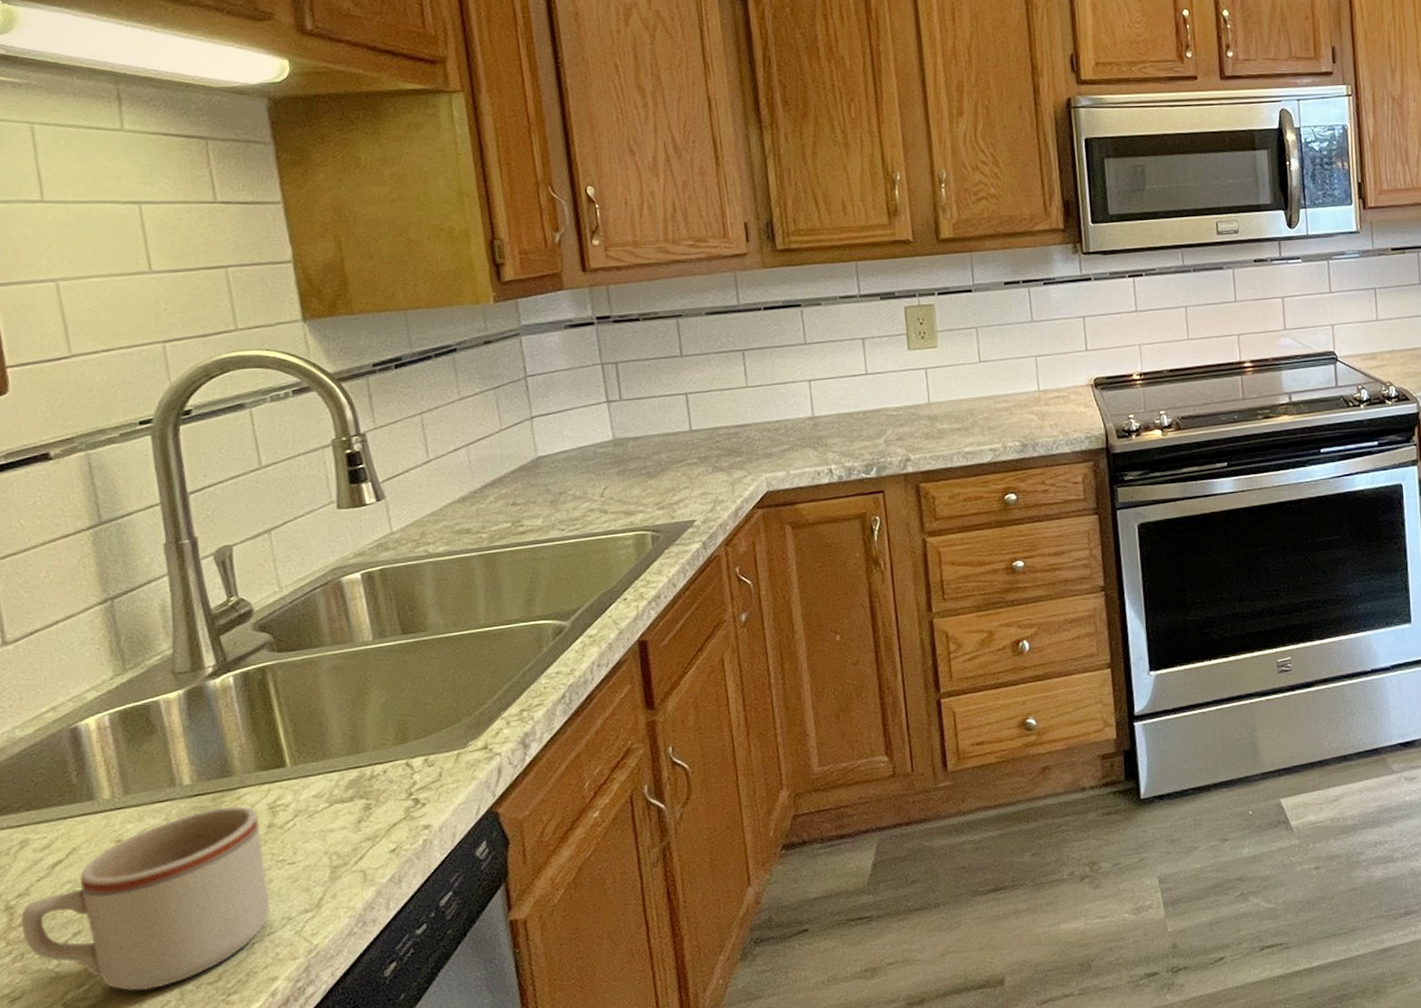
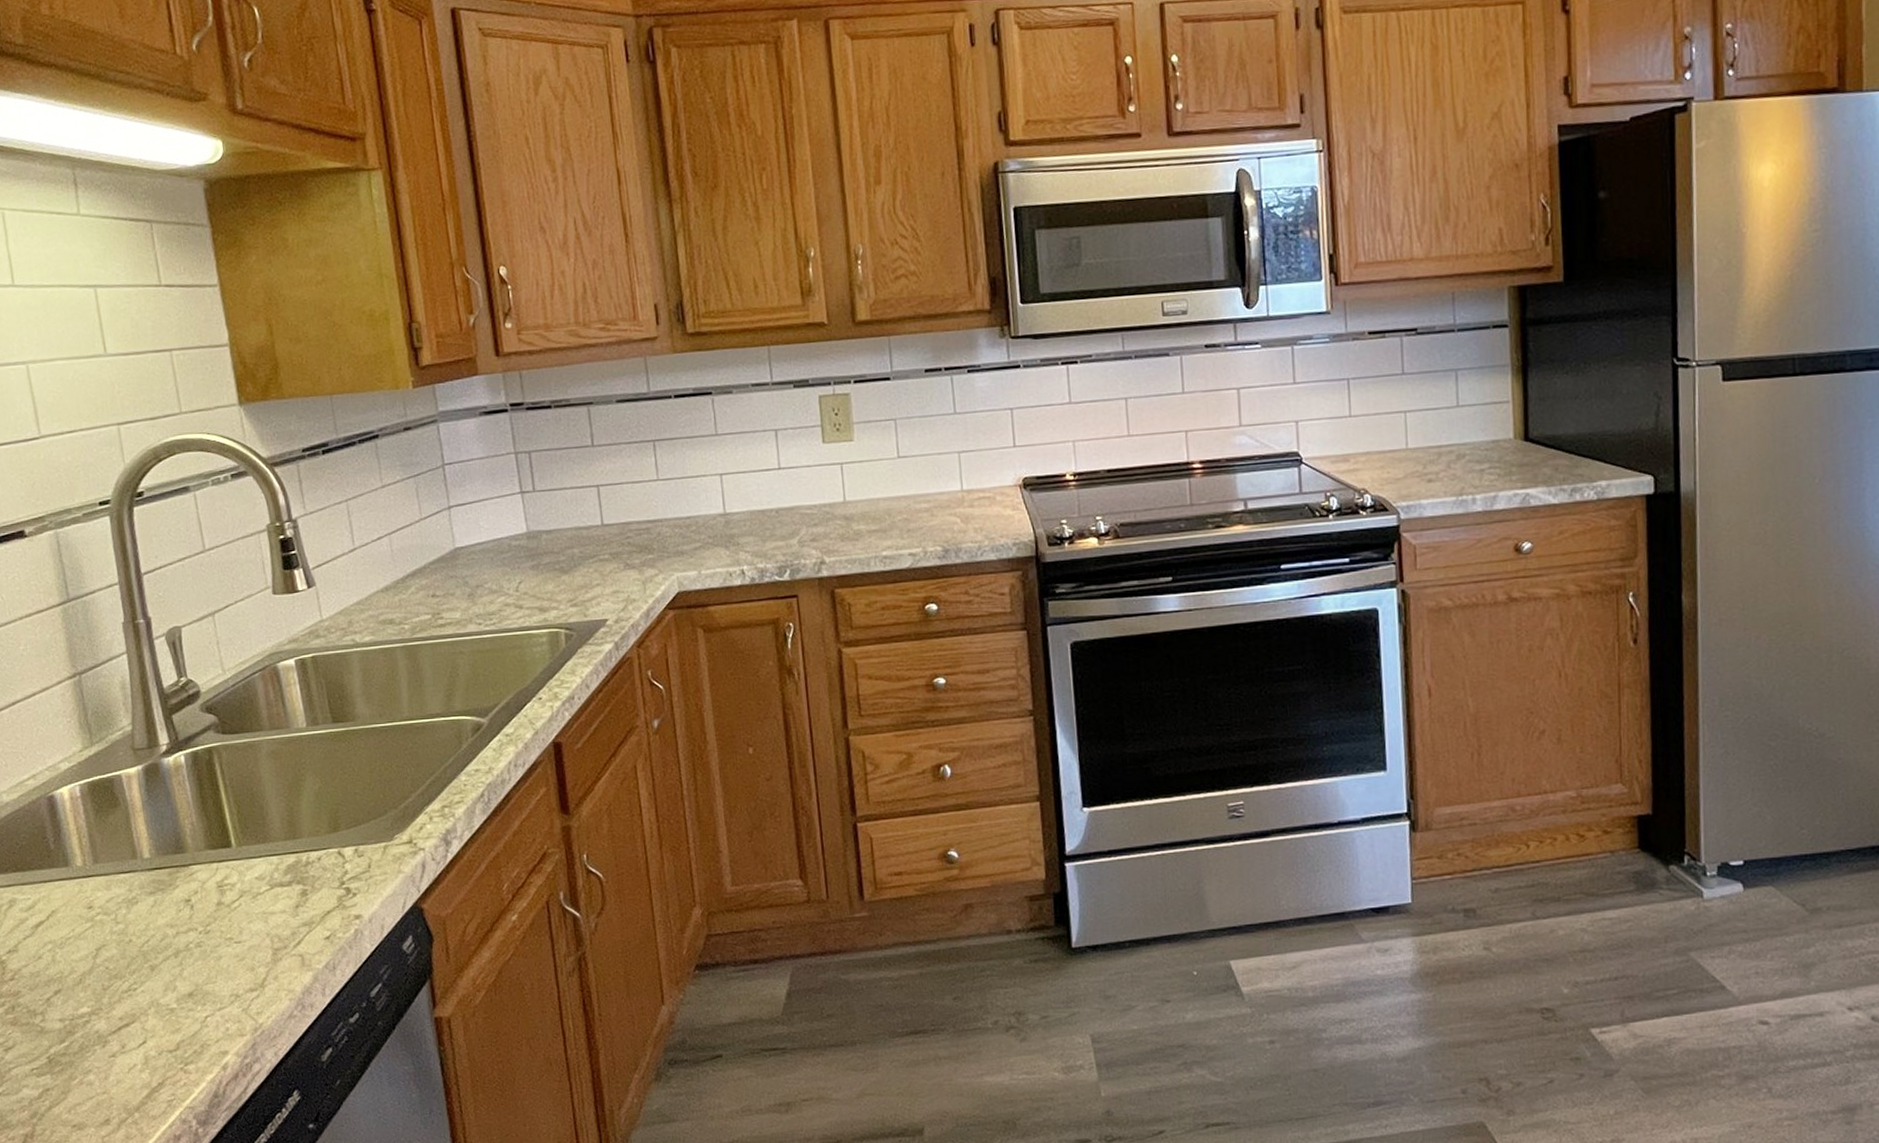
mug: present [21,805,271,991] -> none [11,882,221,1053]

